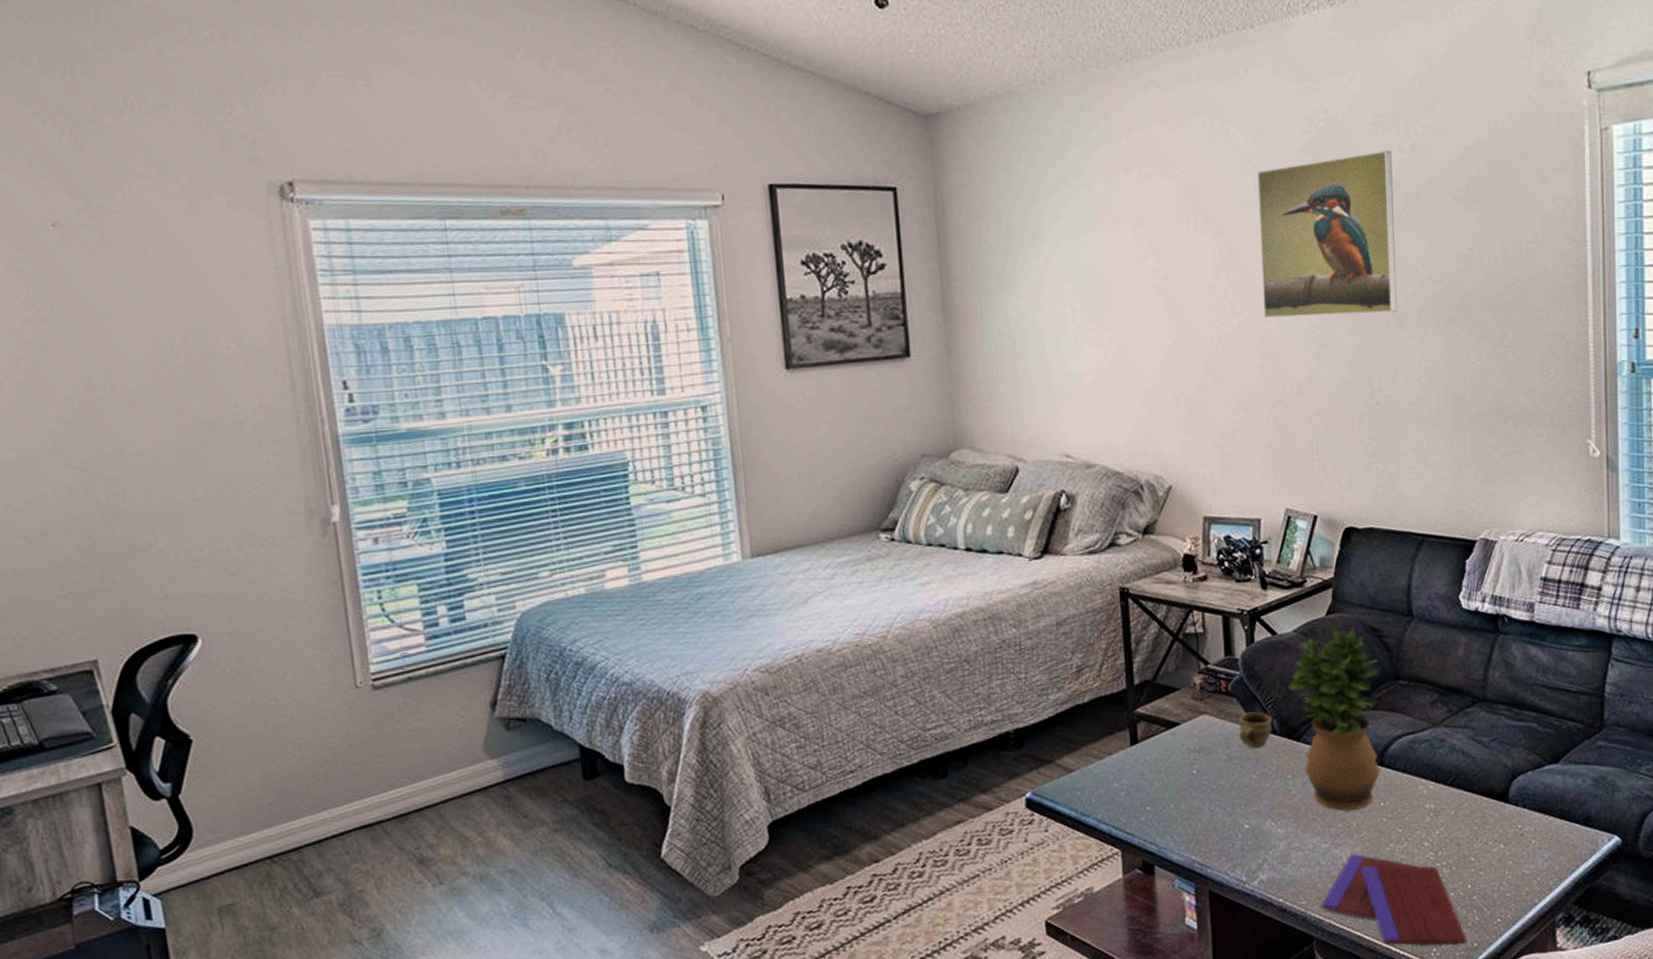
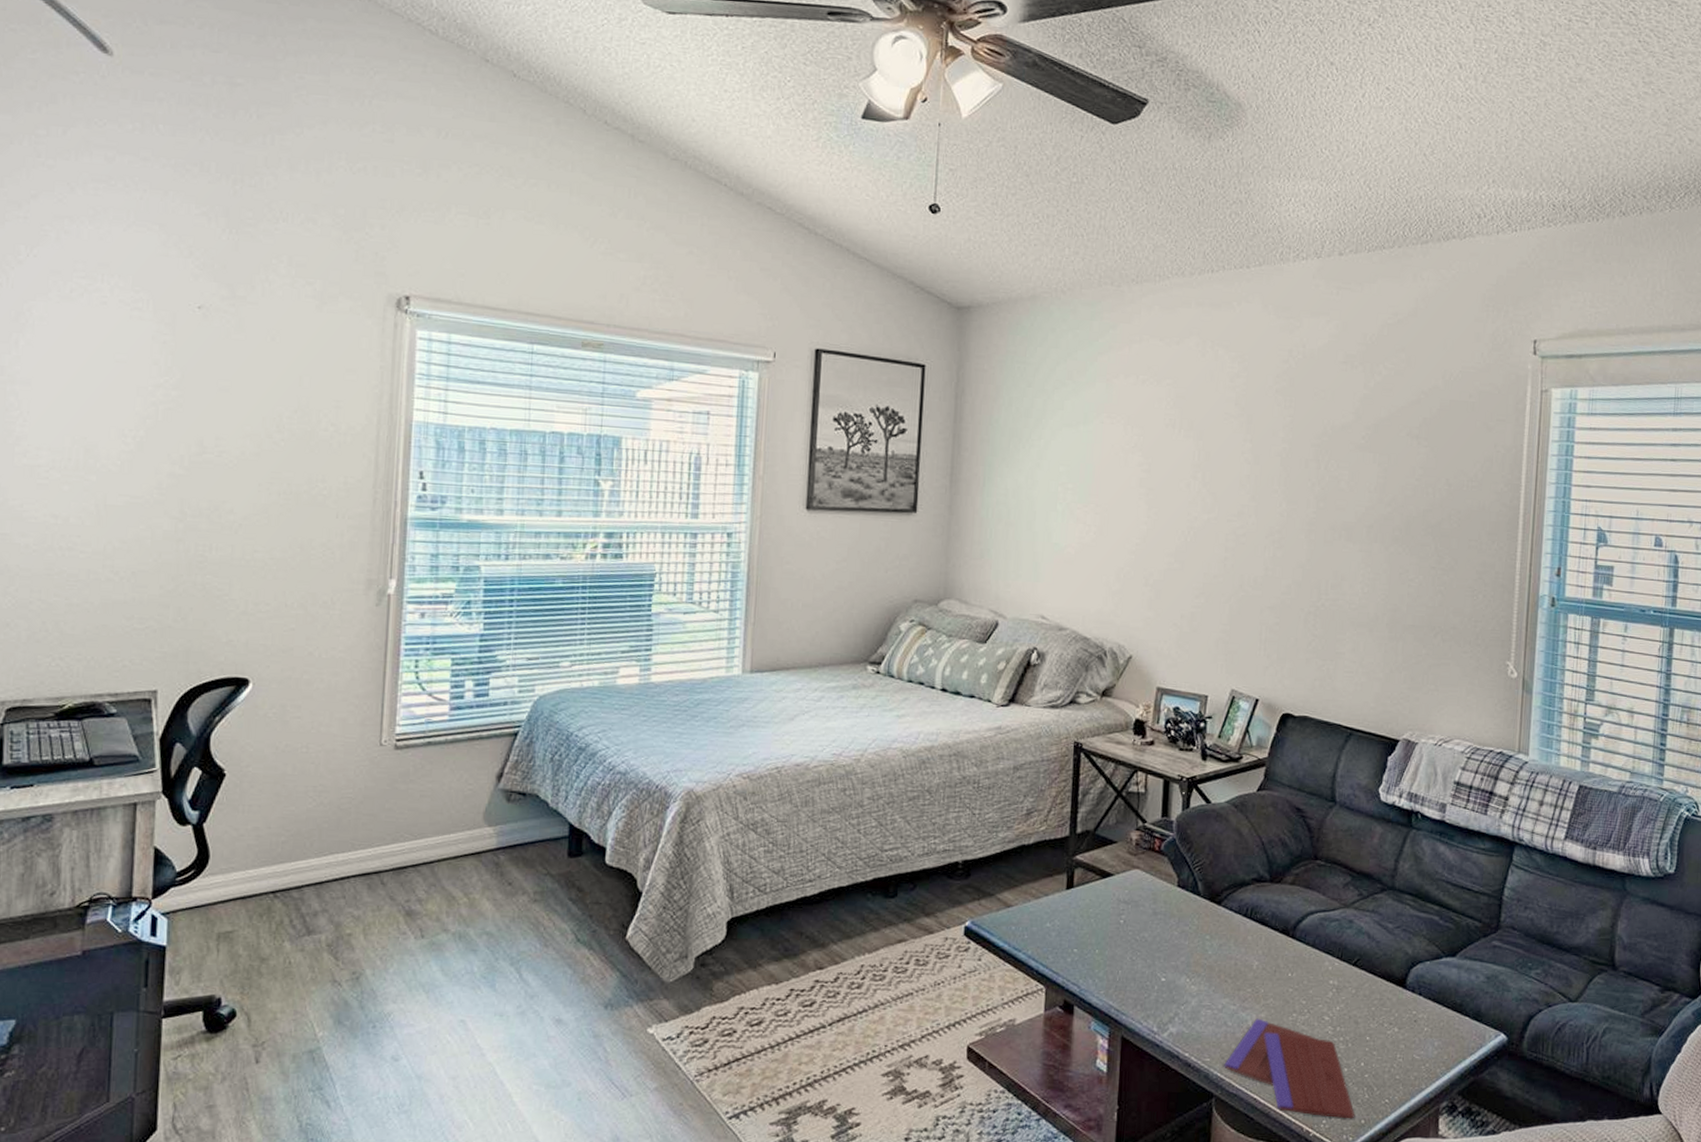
cup: present [1238,712,1272,748] -> none [1165,872,1197,906]
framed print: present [1256,150,1398,318] -> none [1231,385,1358,526]
potted plant: present [1288,629,1380,811] -> none [1215,805,1301,976]

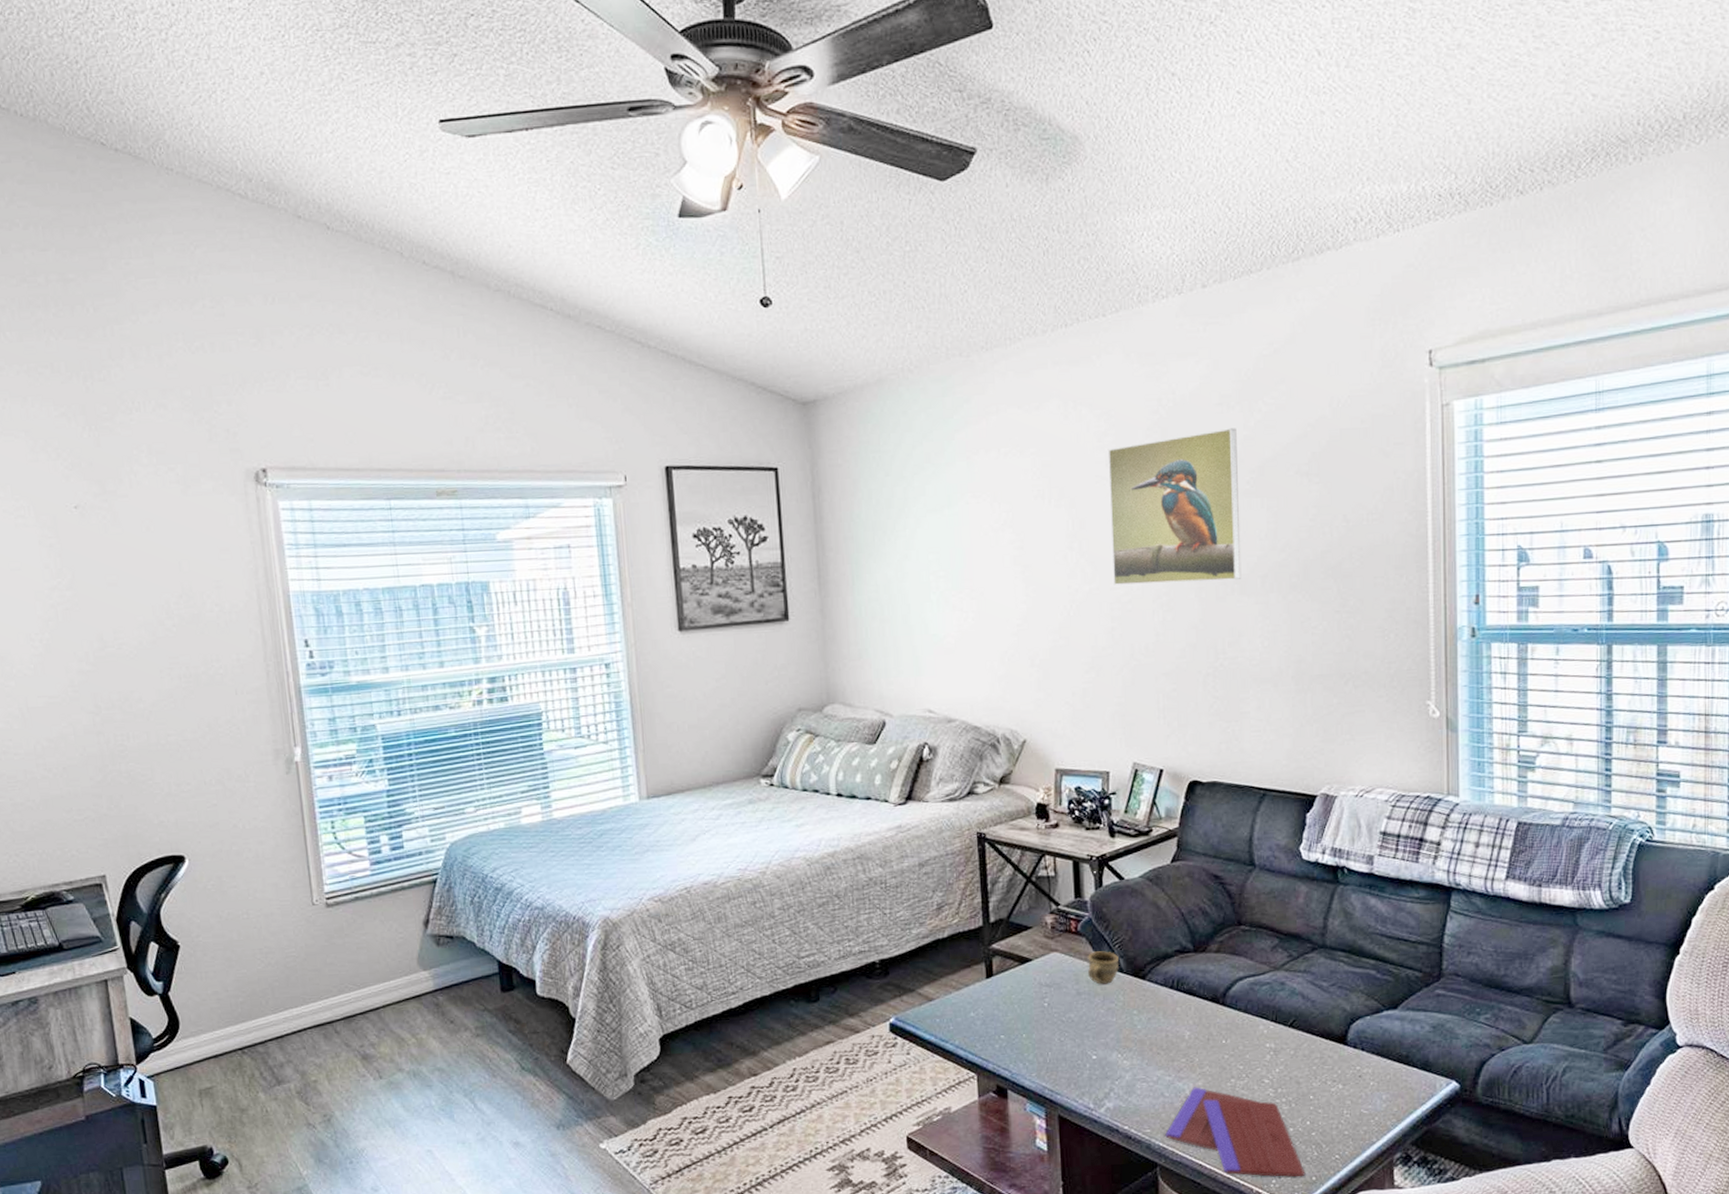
cup: none [1165,872,1197,906] -> present [1087,951,1119,985]
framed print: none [1231,385,1358,526] -> present [1107,428,1242,585]

